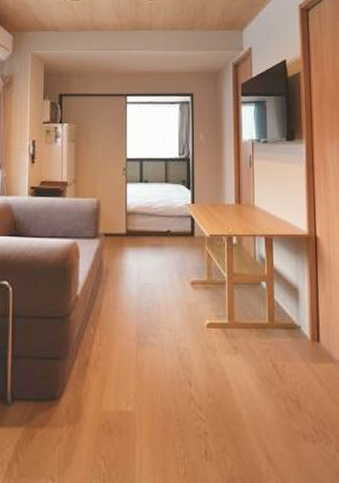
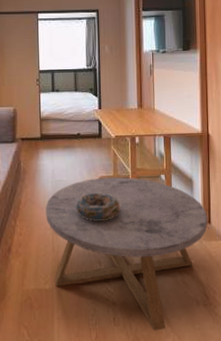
coffee table: none [129,282,316,470] -> present [45,177,208,331]
decorative bowl: none [164,299,215,334] -> present [76,192,120,222]

